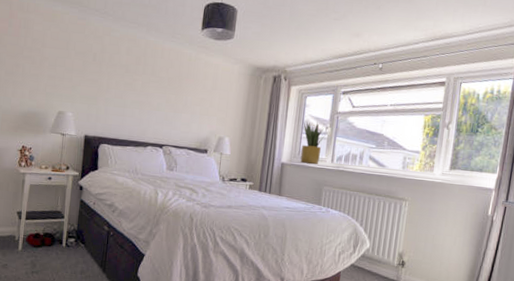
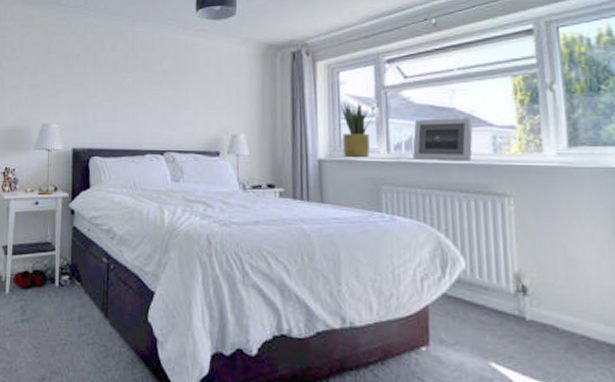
picture frame: none [348,140,394,174] -> present [412,118,474,161]

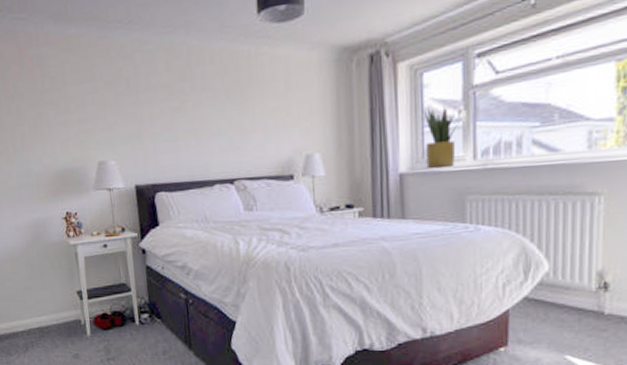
picture frame: present [412,118,474,161] -> none [501,113,569,165]

